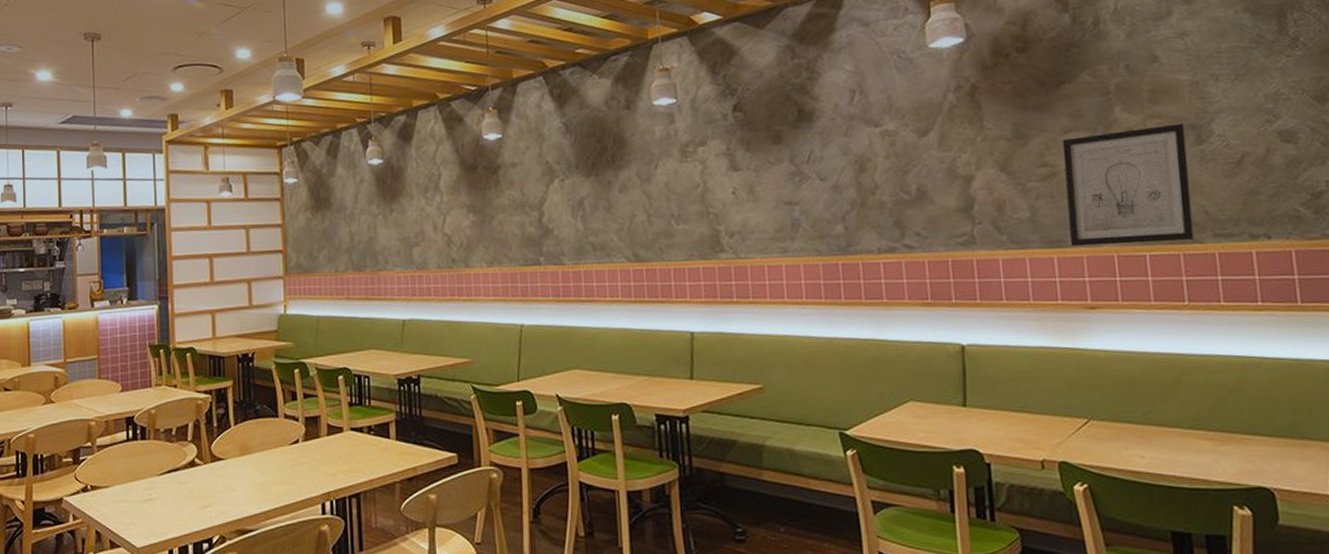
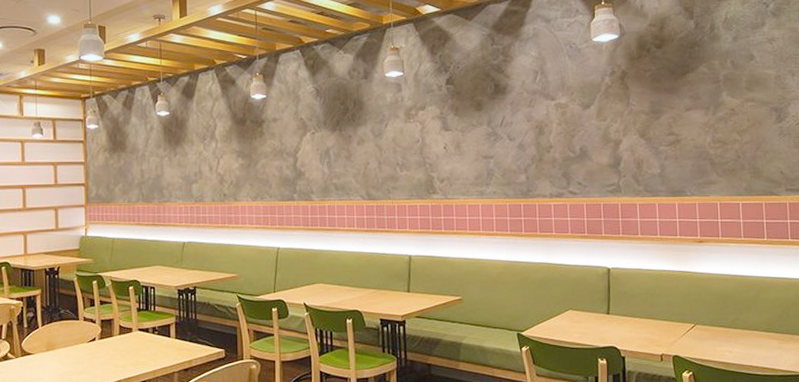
wall art: present [1062,123,1194,247] -> none [685,106,773,196]

